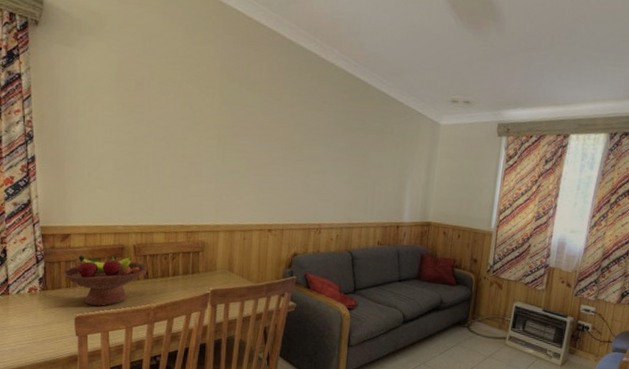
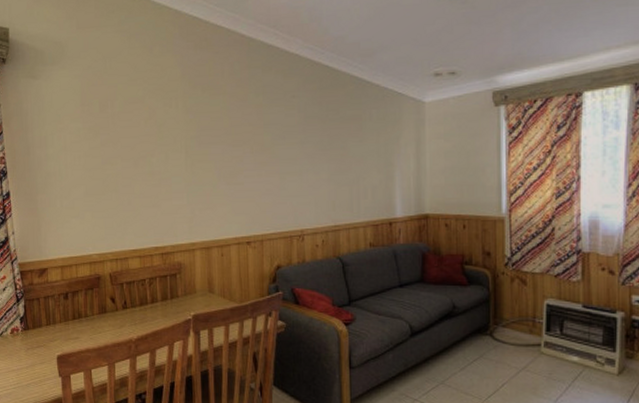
fruit bowl: present [62,255,148,306] -> none [42,287,125,342]

